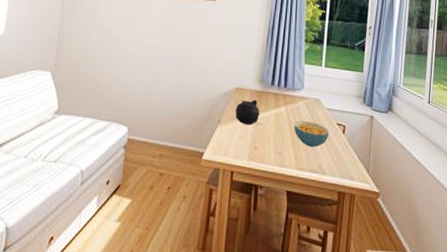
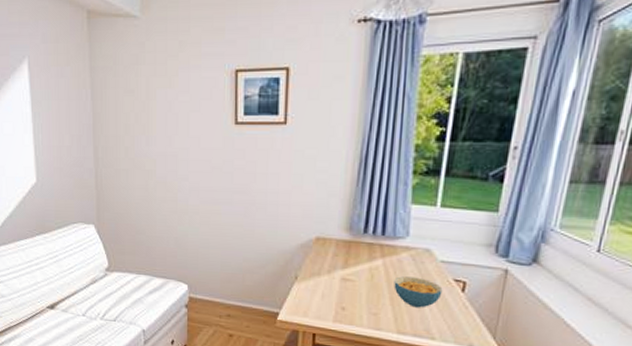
teapot: present [235,99,260,125] -> none [316,251,349,282]

